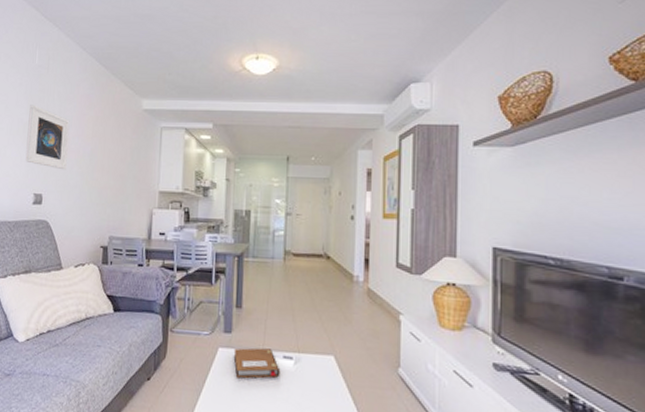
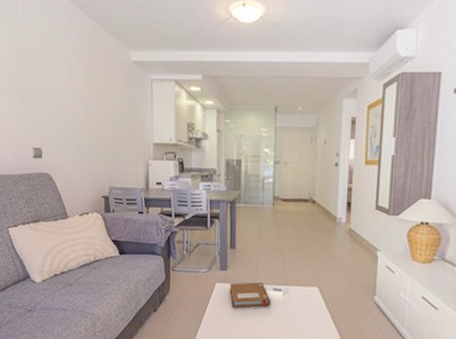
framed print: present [25,105,70,170] -> none [18,58,62,124]

